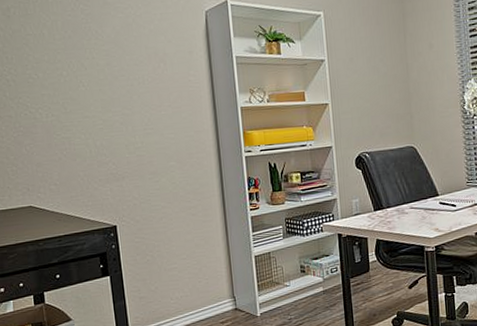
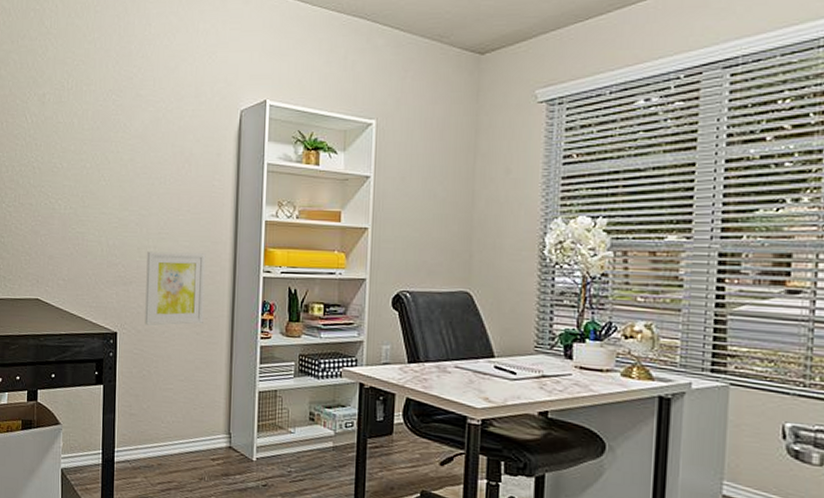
wall art: none [135,142,197,214] -> present [145,251,206,326]

